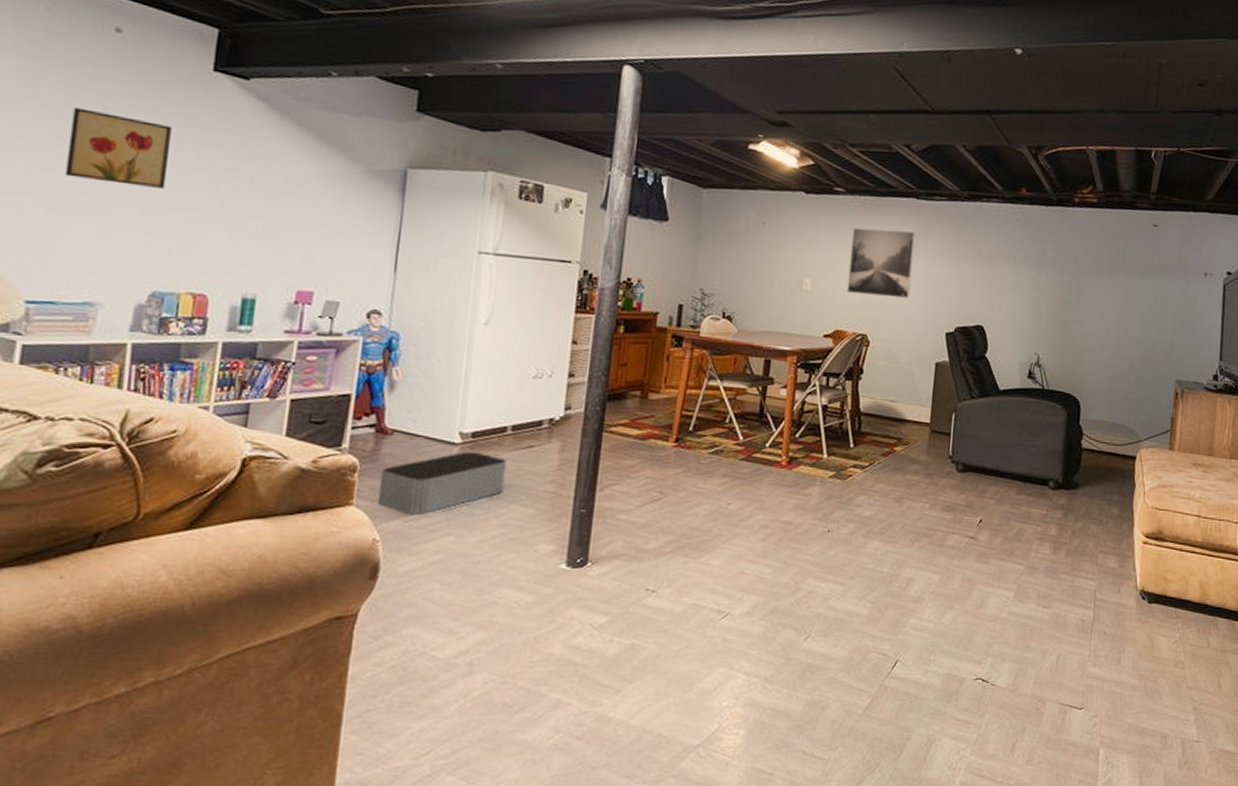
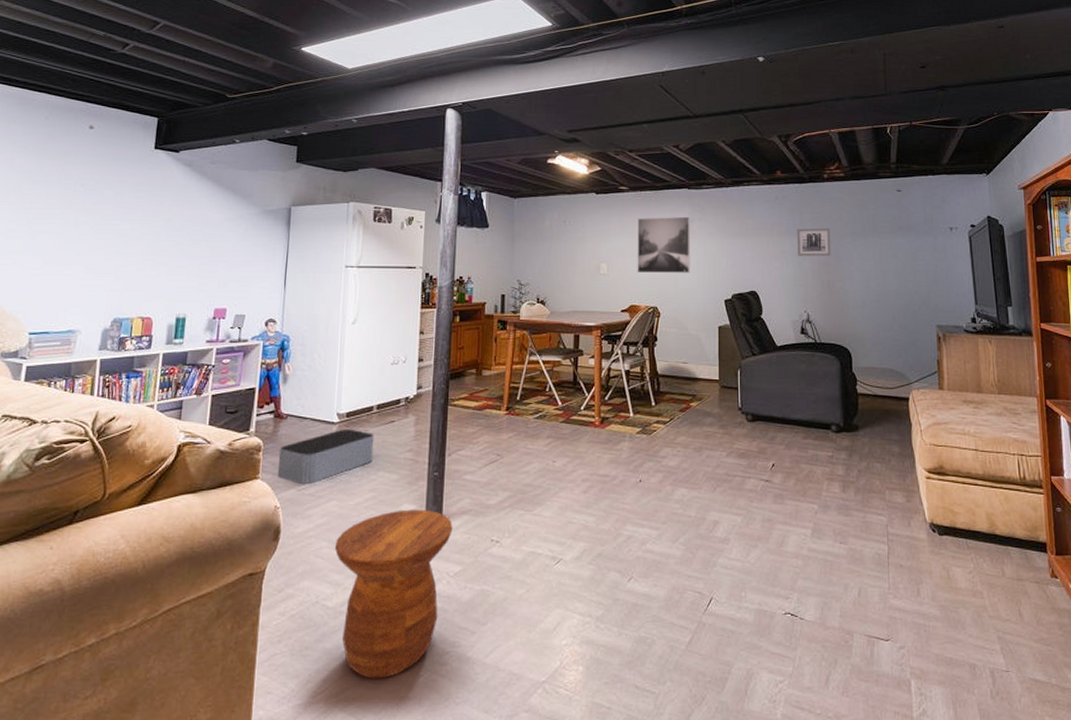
wall art: present [64,107,172,189] -> none [56,186,127,239]
side table: none [450,550,601,740] -> present [335,509,453,679]
wall art: none [1034,258,1075,294] -> present [796,228,831,257]

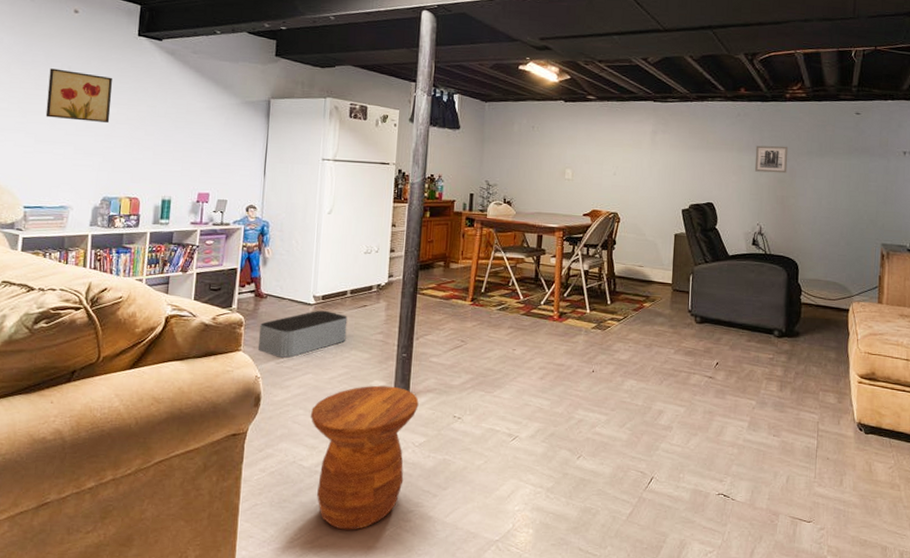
wall art: none [56,186,127,239] -> present [45,68,112,123]
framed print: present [637,216,690,273] -> none [600,127,654,182]

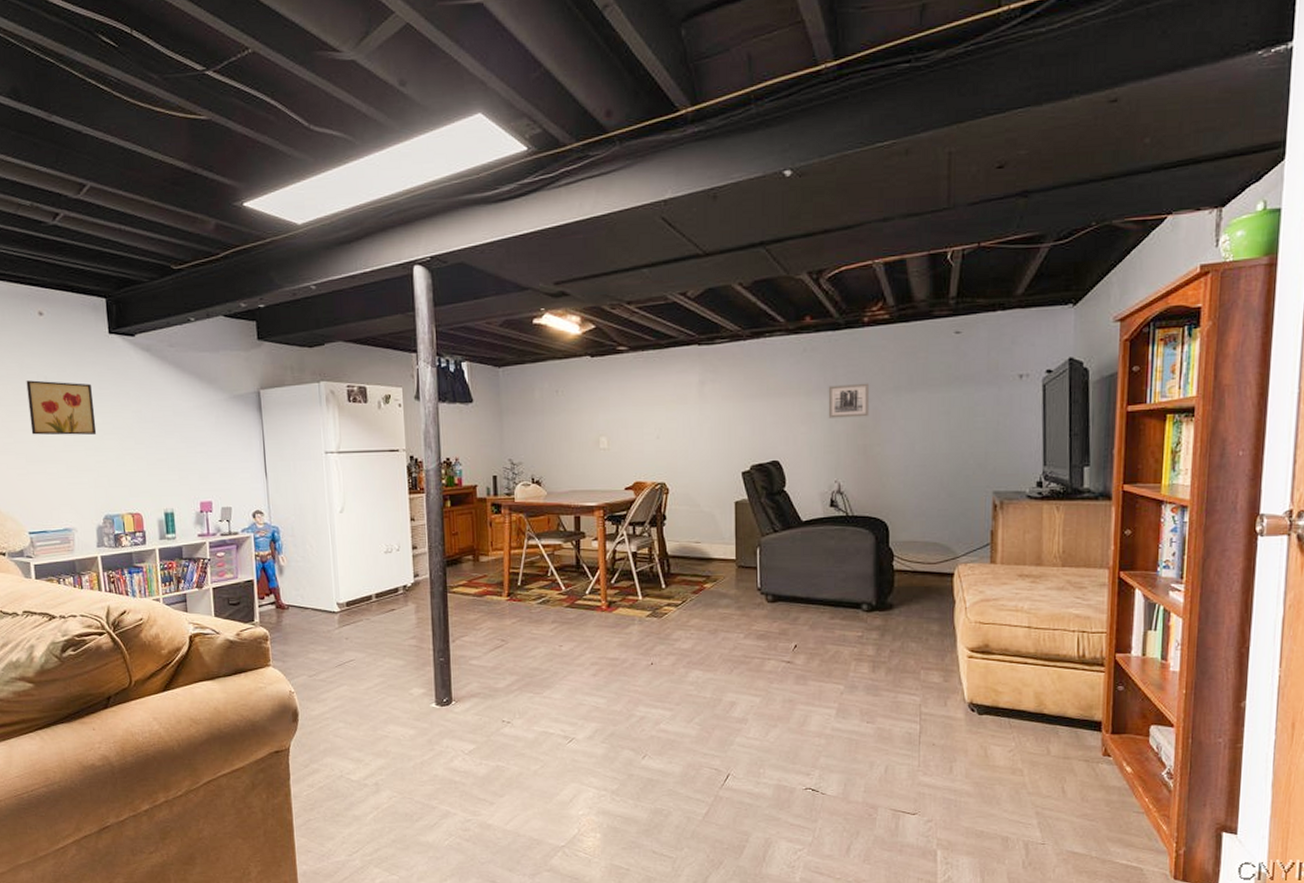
storage bin: present [257,310,348,358] -> none [285,617,378,670]
side table: present [311,385,419,530] -> none [352,693,464,841]

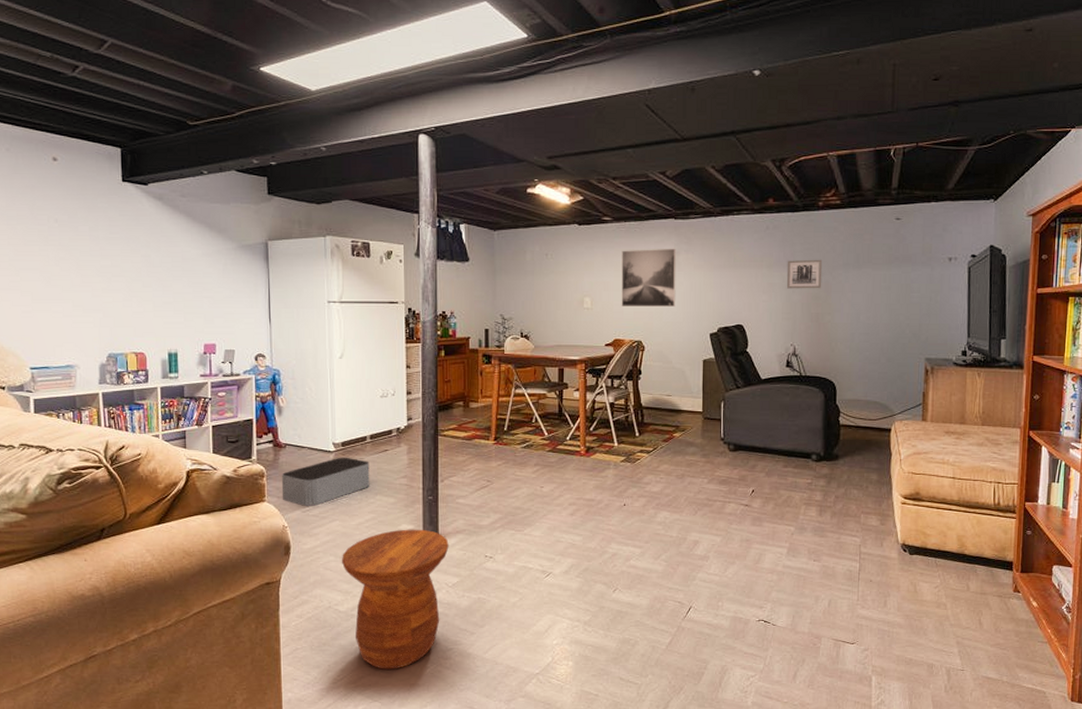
wall art: present [26,380,97,435] -> none [36,222,105,276]
storage bin: none [285,617,378,670] -> present [281,457,370,506]
side table: none [352,693,464,841] -> present [342,529,449,669]
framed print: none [640,377,702,445] -> present [621,248,677,307]

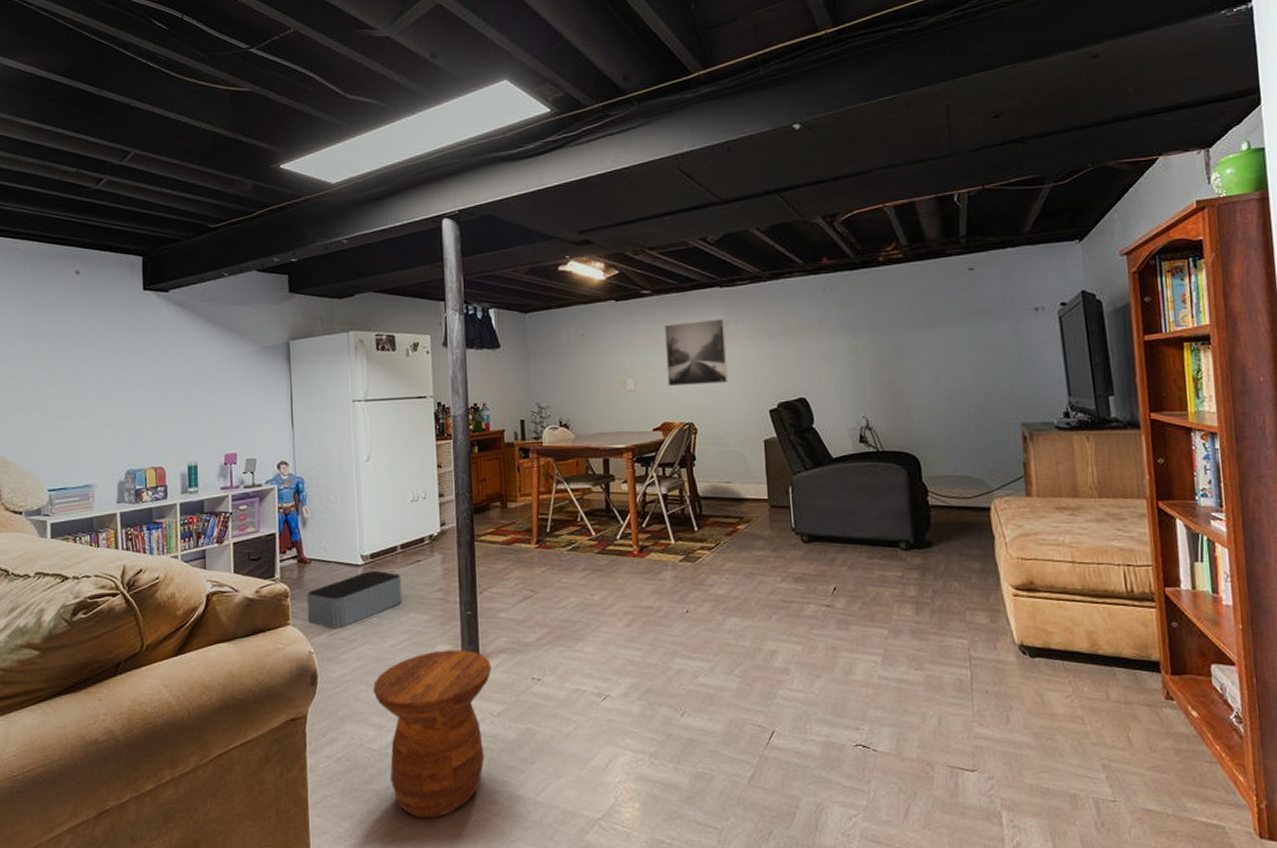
wall art: present [786,259,823,289] -> none [849,319,892,355]

